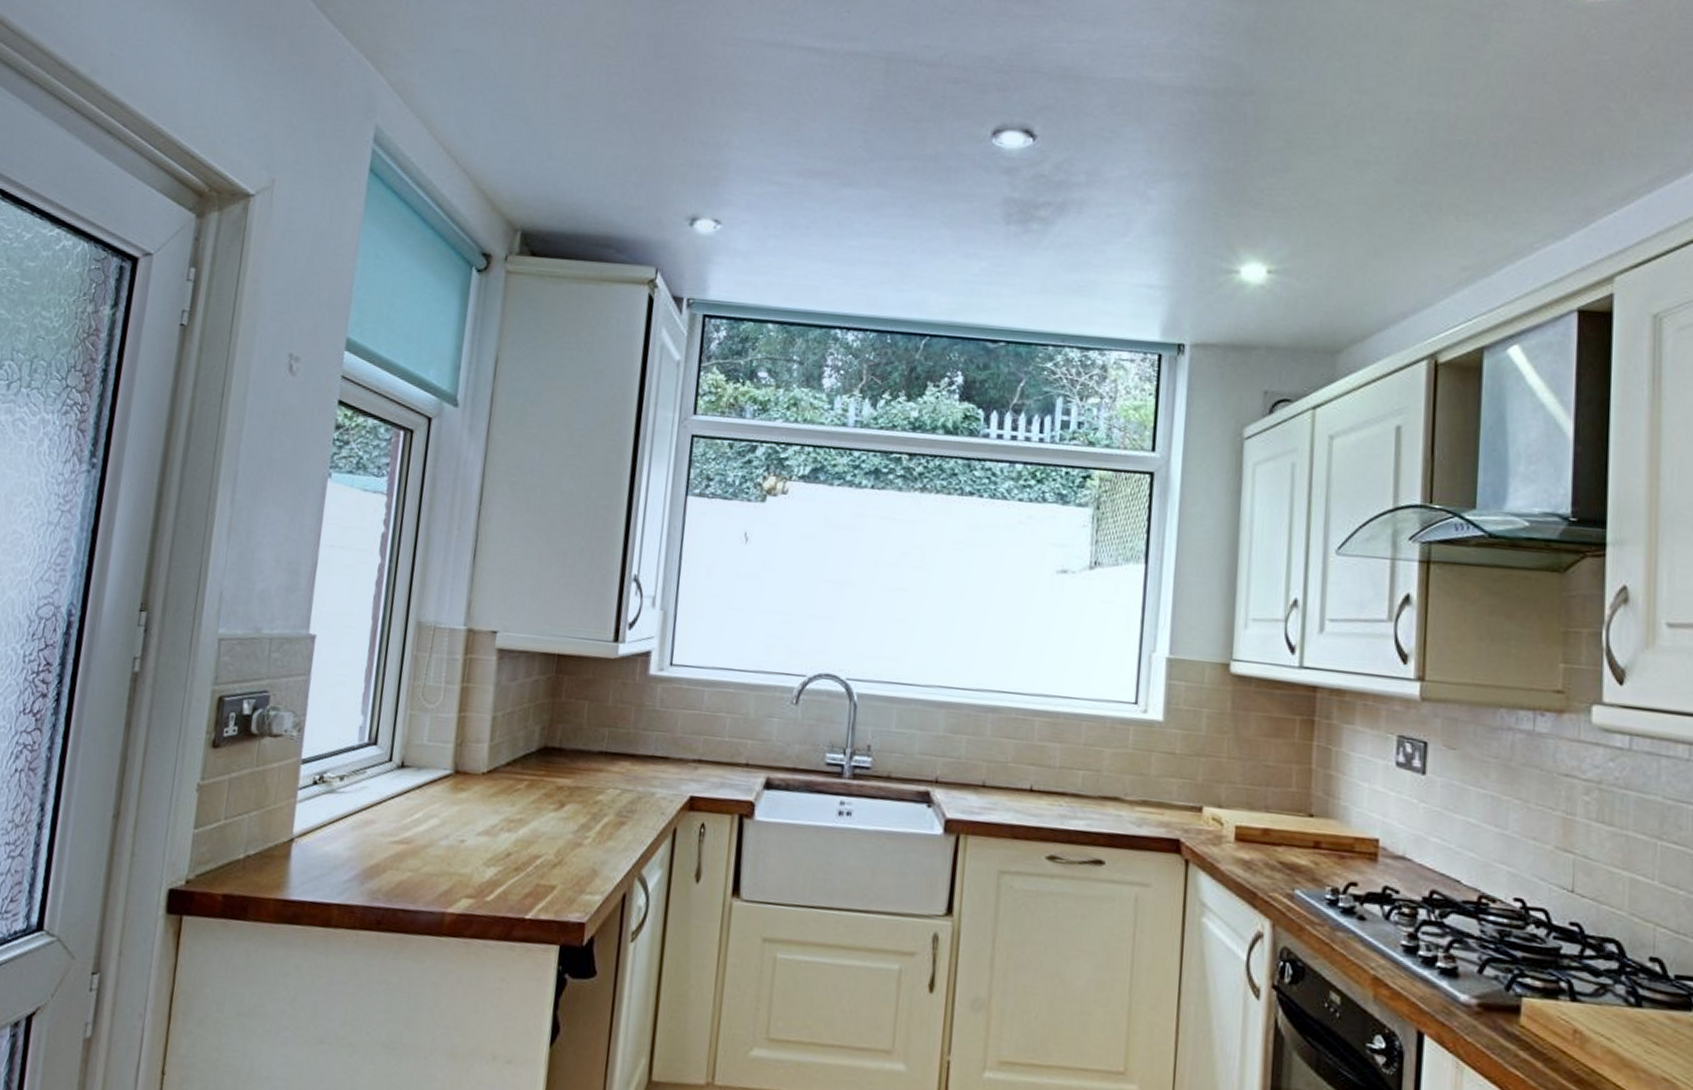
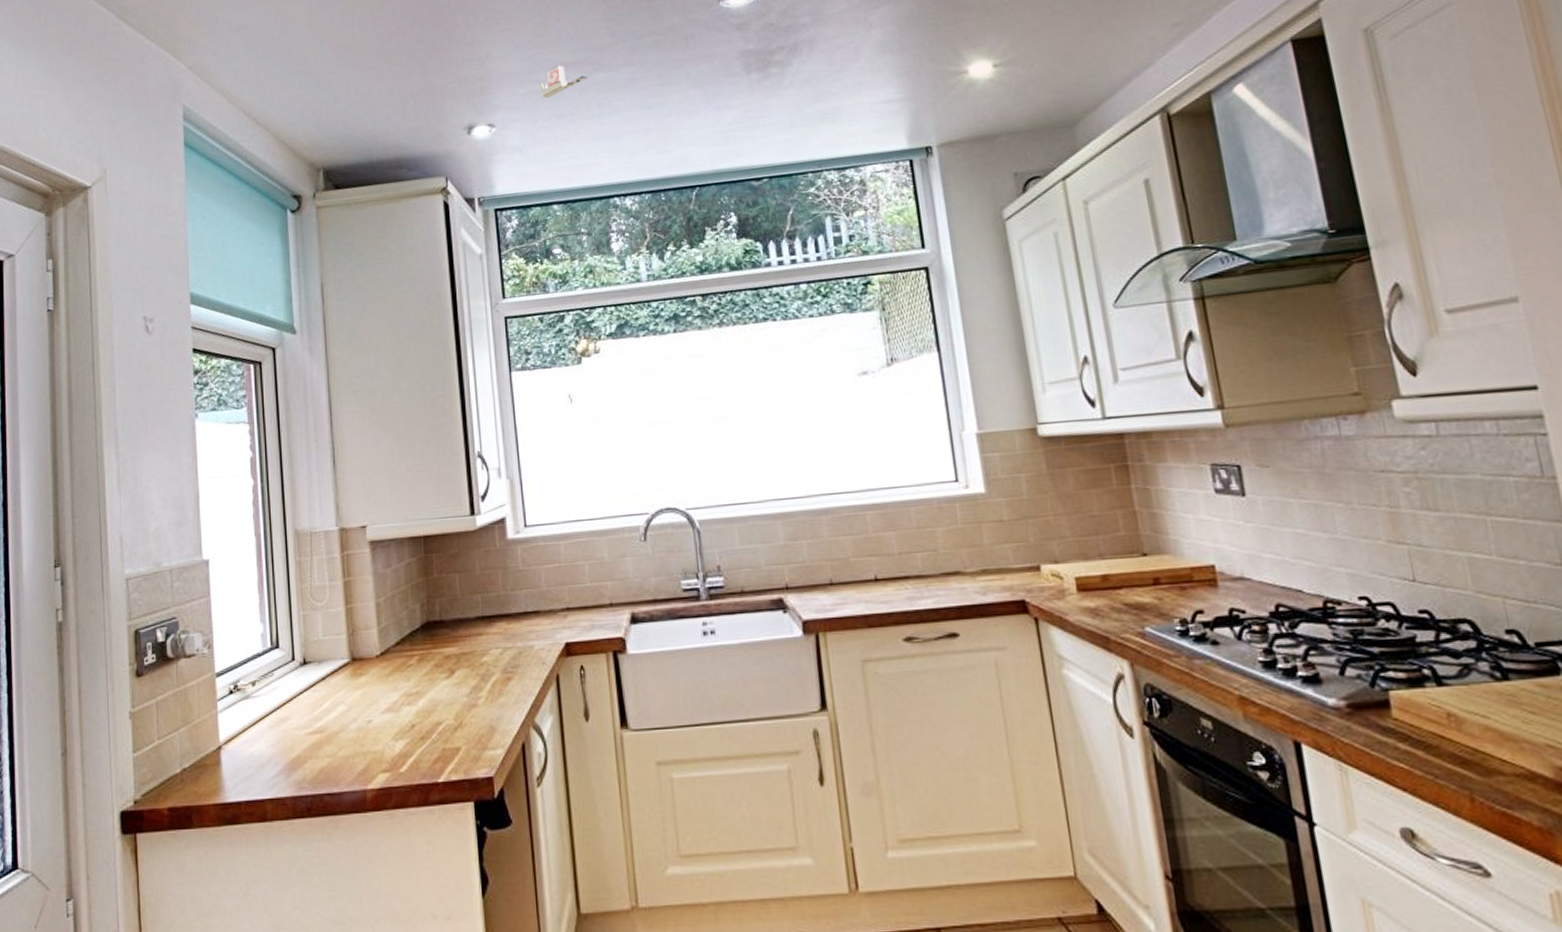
tape dispenser: none [779,170,833,205] -> present [540,65,587,99]

